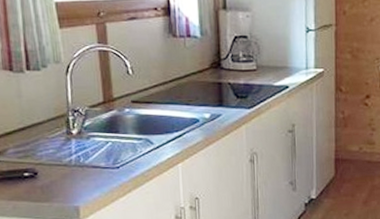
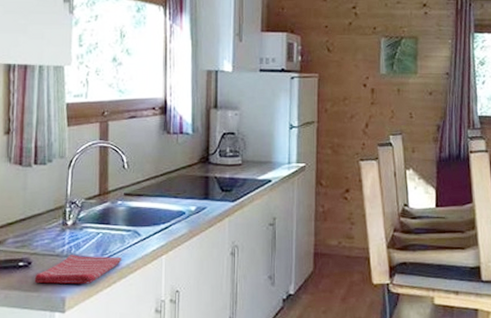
dish towel: none [43,164,136,194] -> present [34,255,122,284]

